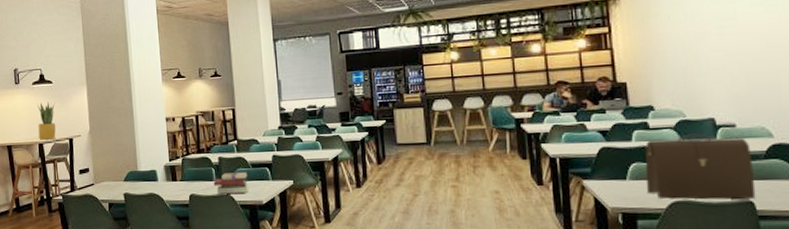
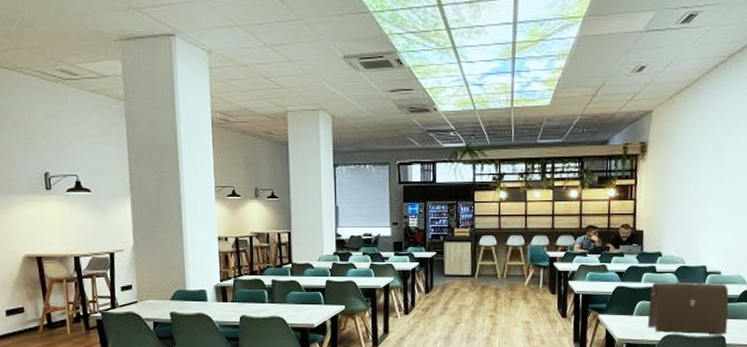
planter: present [36,101,56,140] -> none [71,211,95,253]
books: present [213,172,248,195] -> none [265,296,300,317]

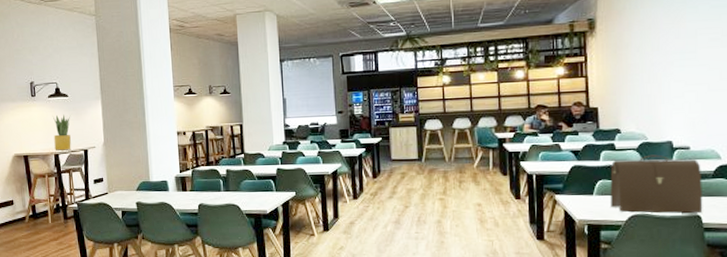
planter: none [71,211,95,253] -> present [52,114,71,151]

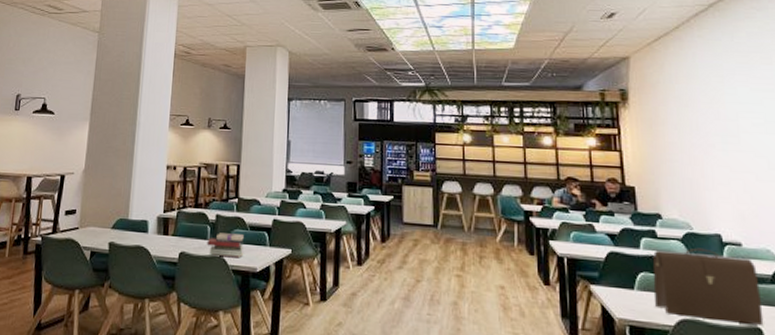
planter: present [52,114,71,151] -> none [29,133,54,174]
books: none [221,184,253,205] -> present [206,233,244,258]

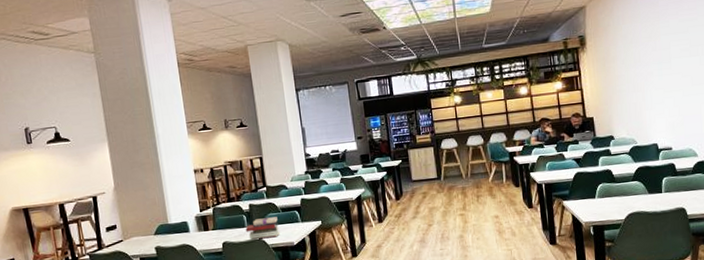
briefcase: present [652,248,764,326] -> none [608,156,687,212]

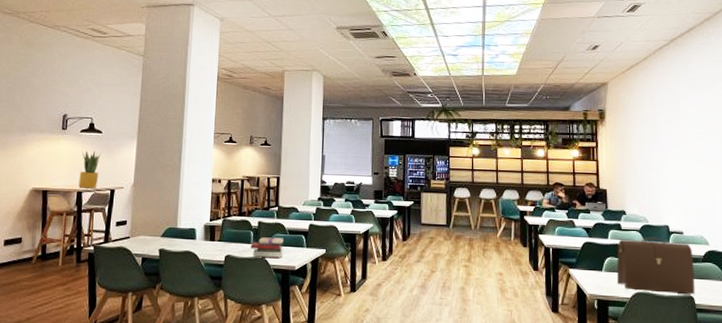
planter: none [53,160,78,200] -> present [78,150,102,189]
briefcase: none [608,156,687,212] -> present [616,236,695,295]

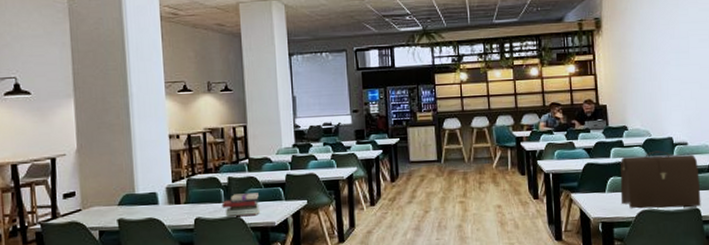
planter: present [78,150,102,189] -> none [9,115,34,160]

